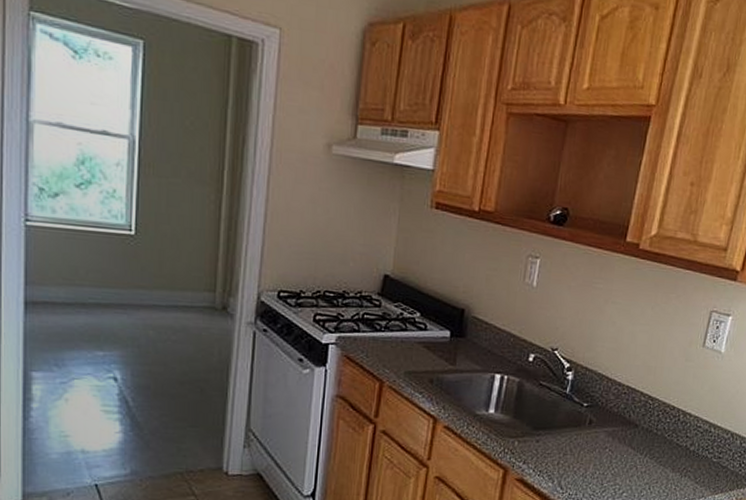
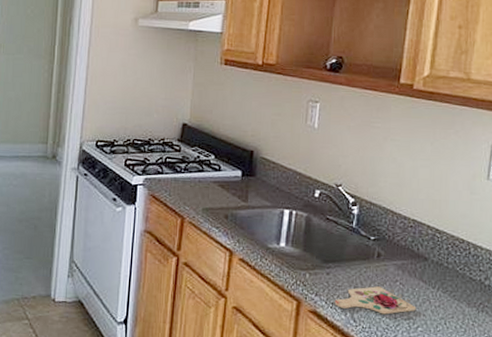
cutting board: none [542,453,623,481] -> present [334,286,417,315]

